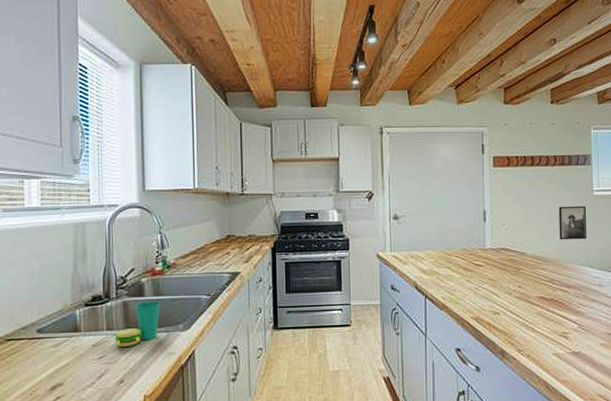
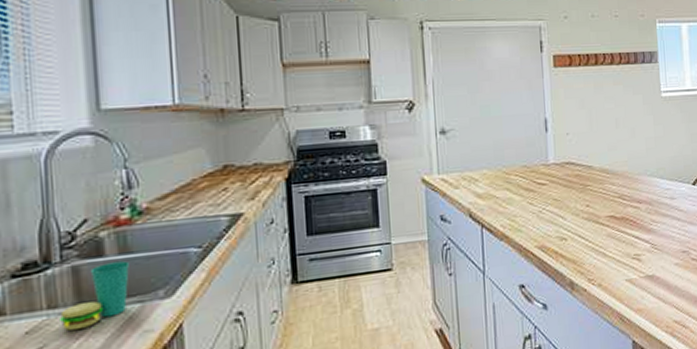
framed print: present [558,205,587,240] -> none [626,109,656,150]

